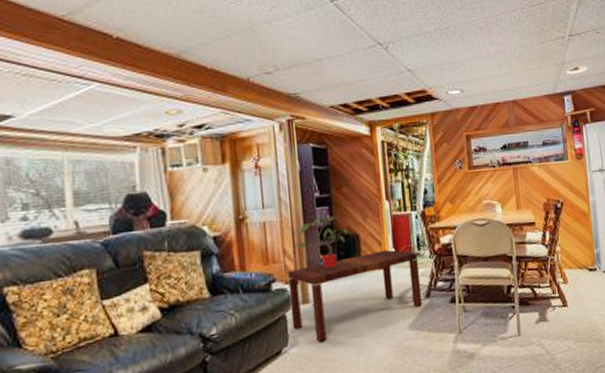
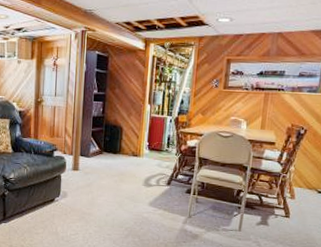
coffee table: present [287,249,423,342] -> none [64,142,167,200]
potted plant: present [293,215,353,269] -> none [74,109,118,149]

